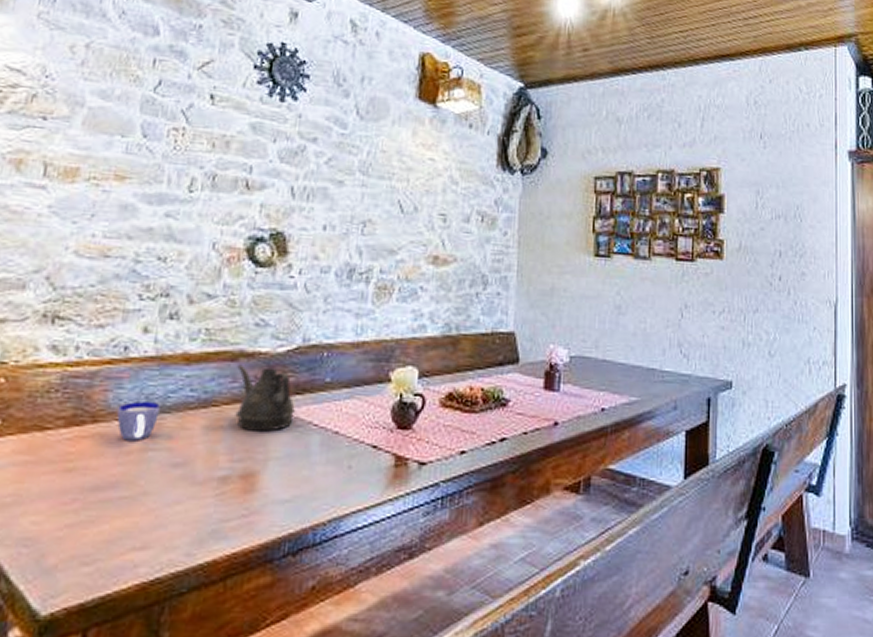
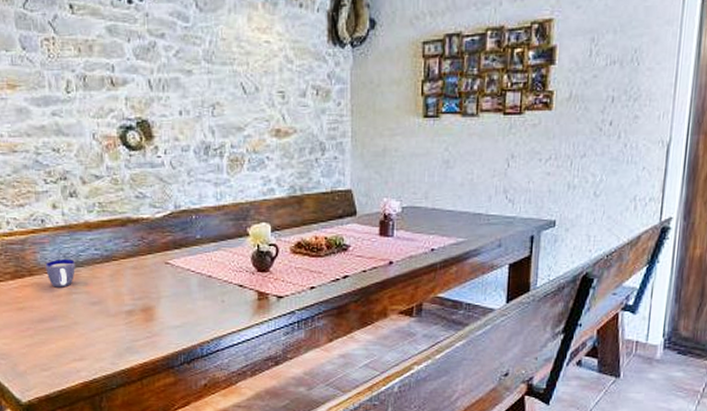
teapot: present [235,364,296,432] -> none [127,228,177,277]

